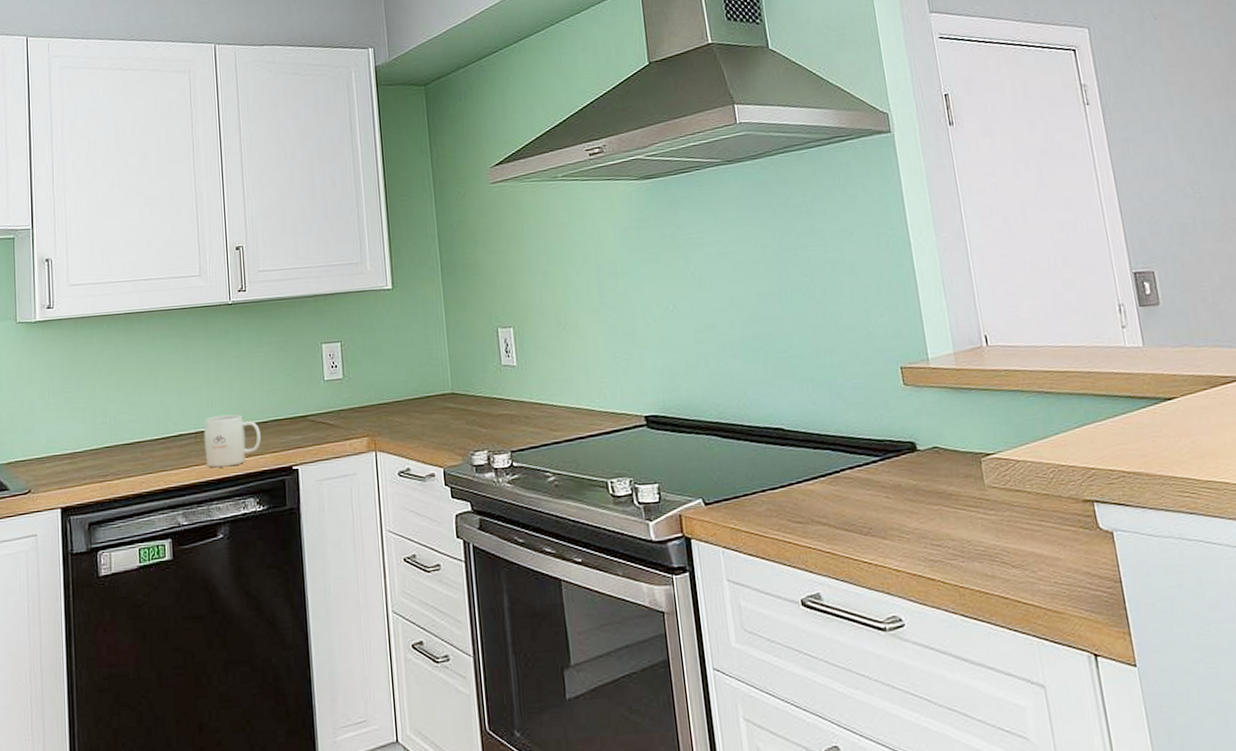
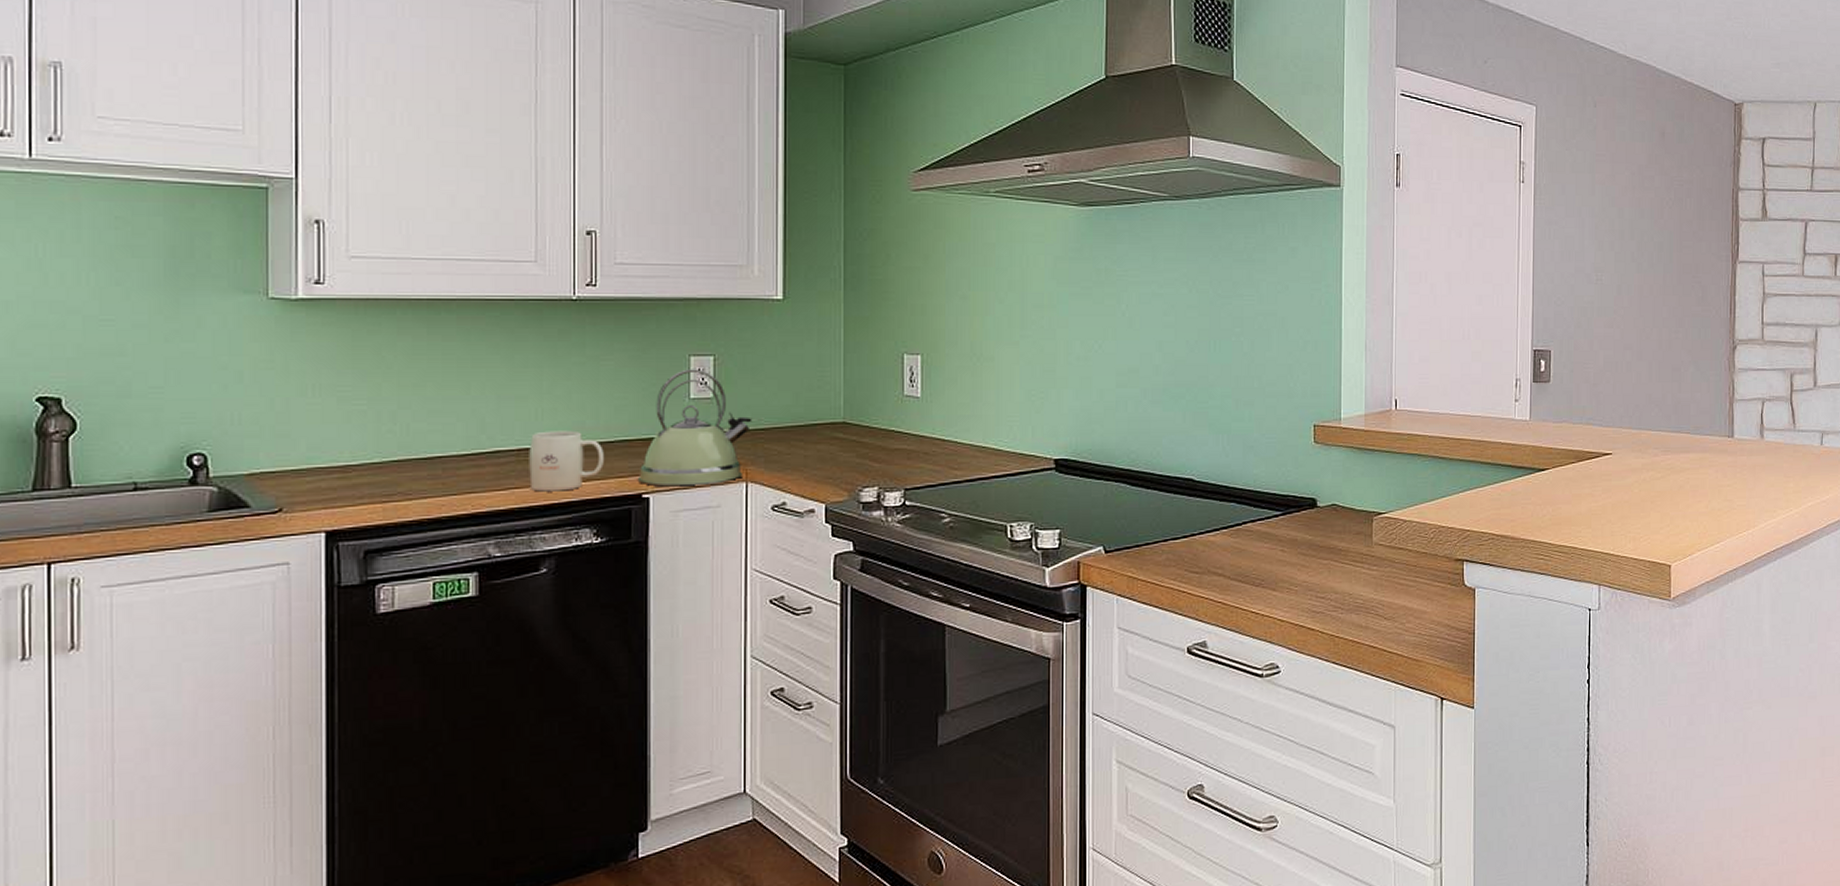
kettle: none [289,354,376,459] -> present [638,369,752,487]

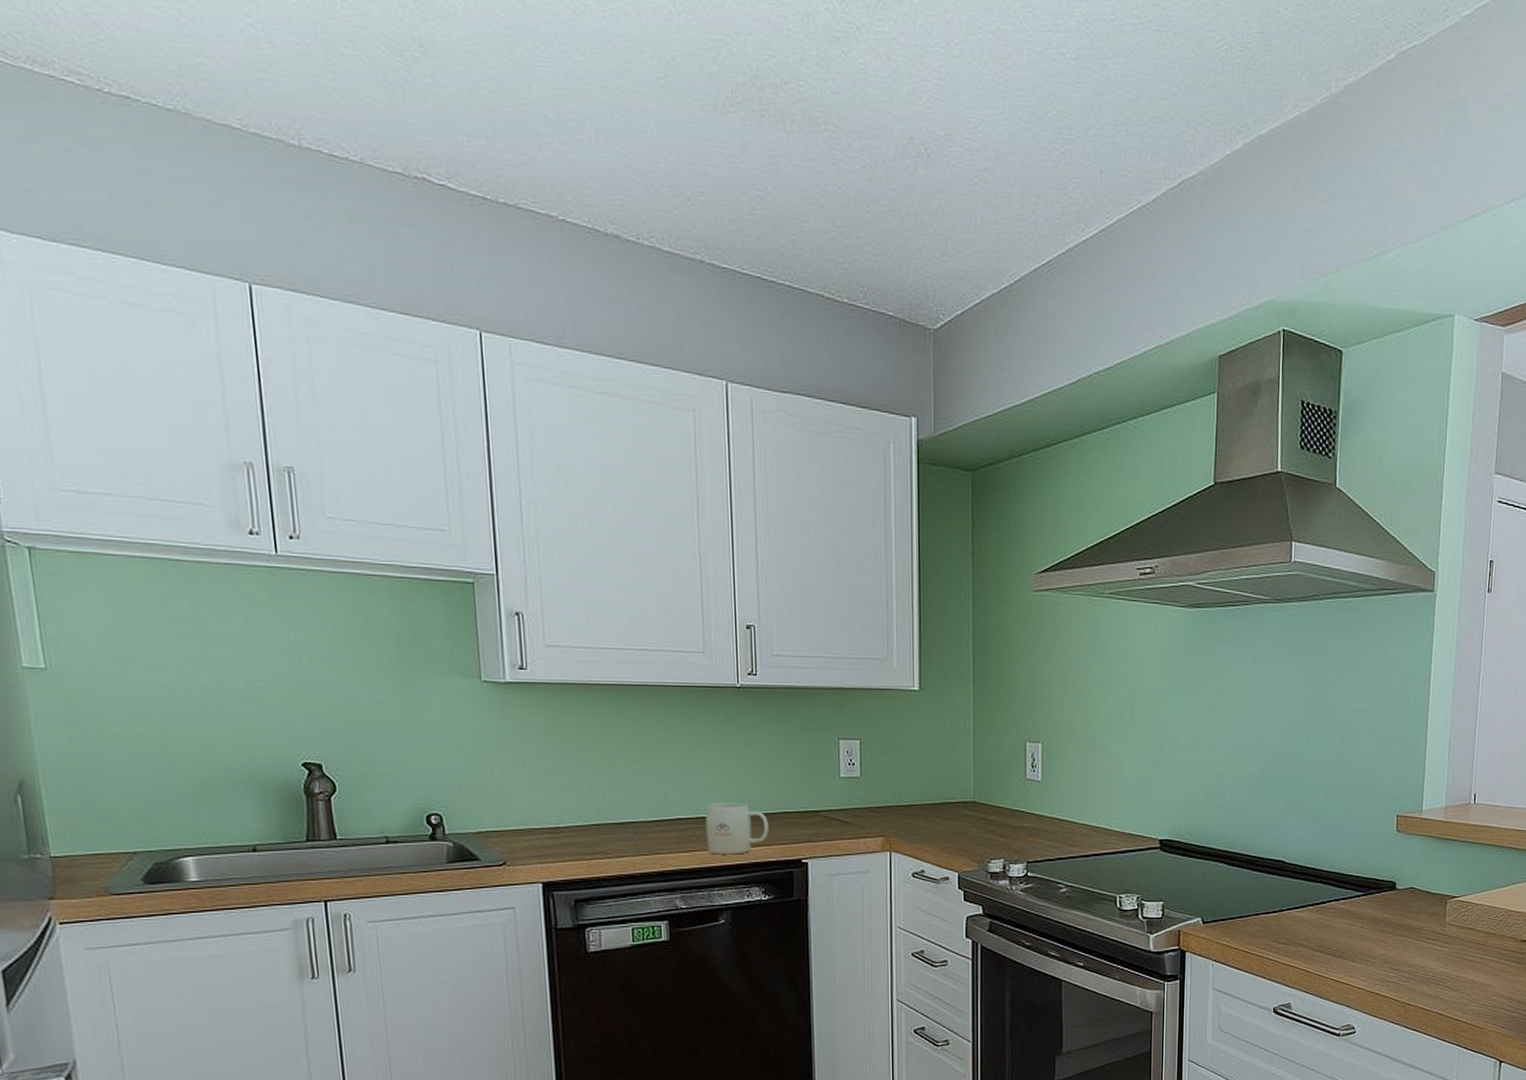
kettle: present [638,369,752,487] -> none [798,751,894,854]

